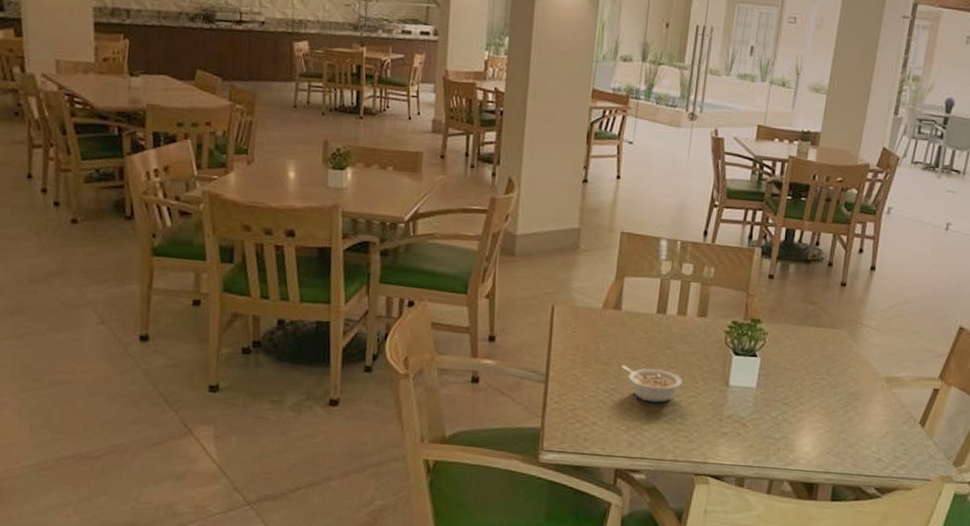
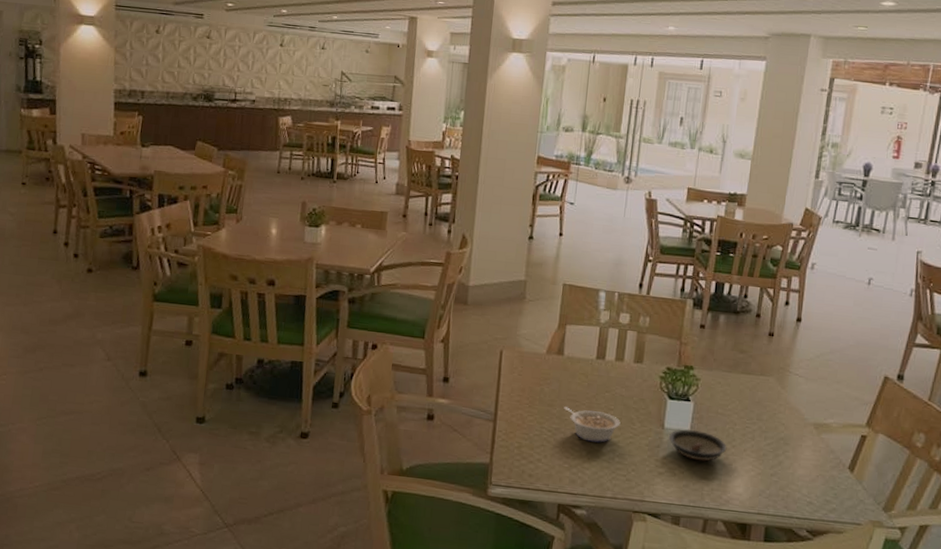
saucer: none [734,386,795,420] -> present [669,429,727,461]

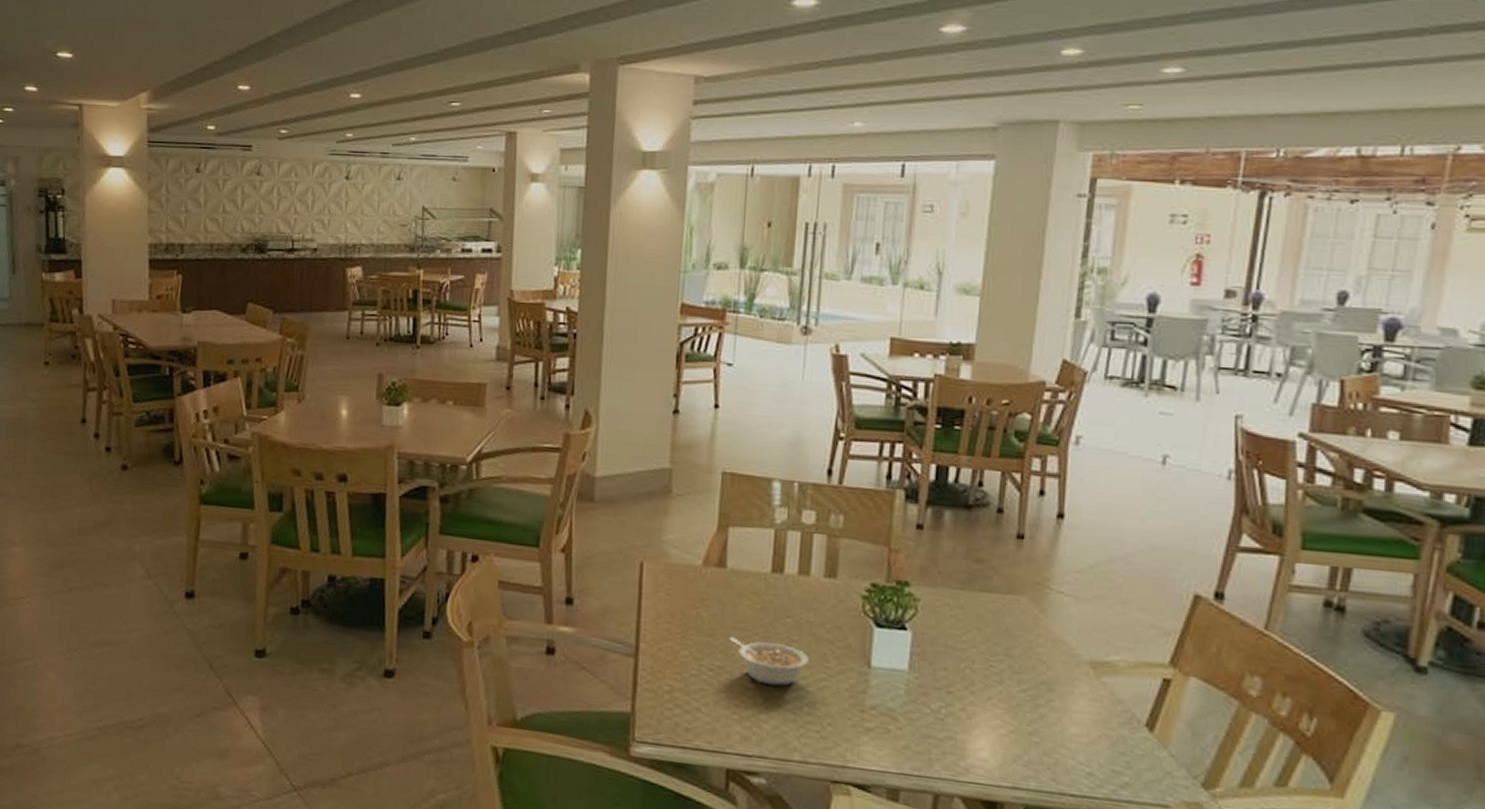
saucer: present [669,429,727,461] -> none [879,668,963,714]

